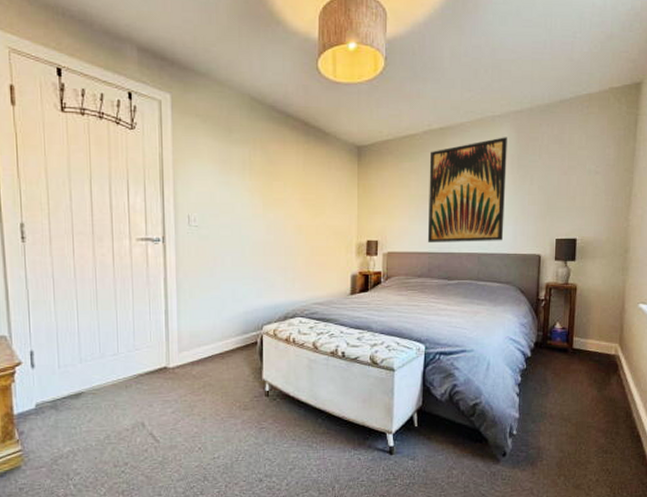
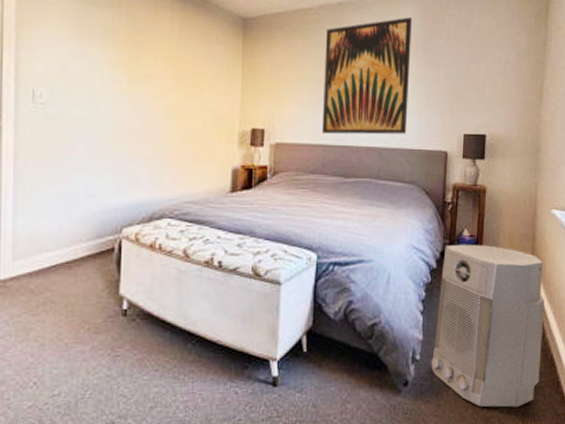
air purifier: none [526,335,632,477] -> present [431,244,545,408]

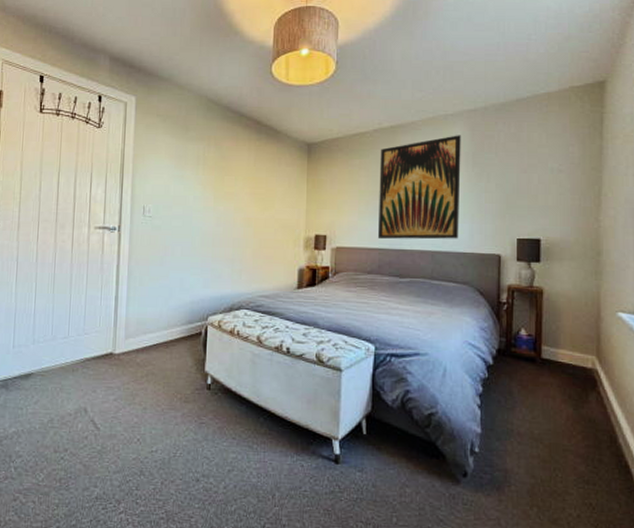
air purifier: present [431,244,545,408] -> none [490,342,615,513]

